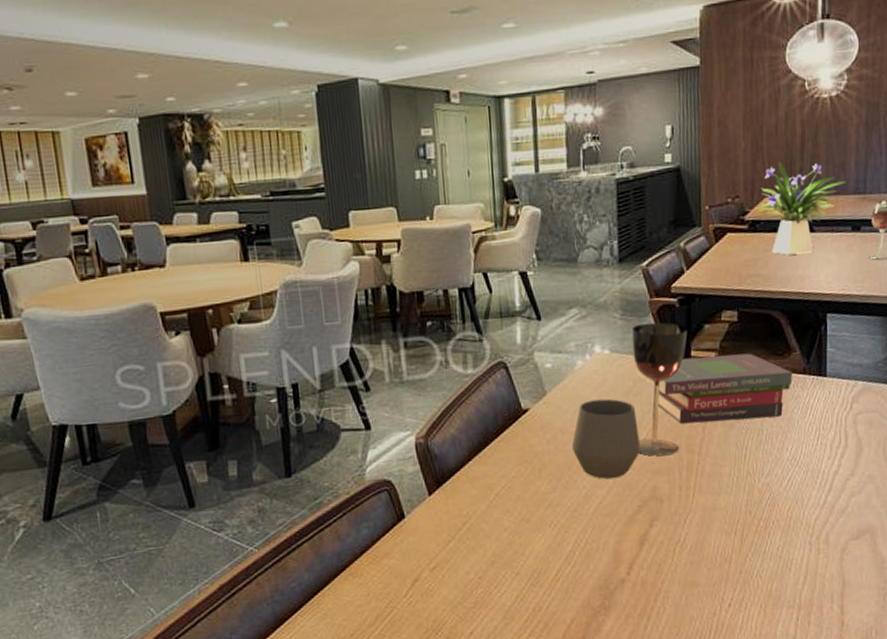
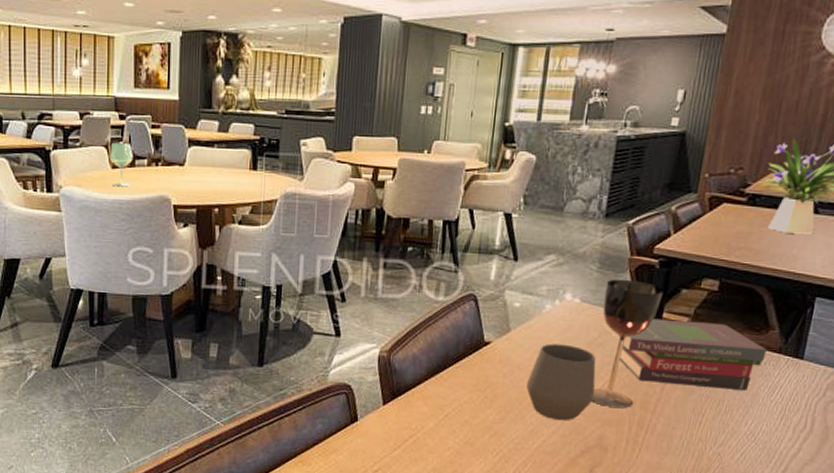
wine glass: none [74,250,107,301] -> present [109,143,133,187]

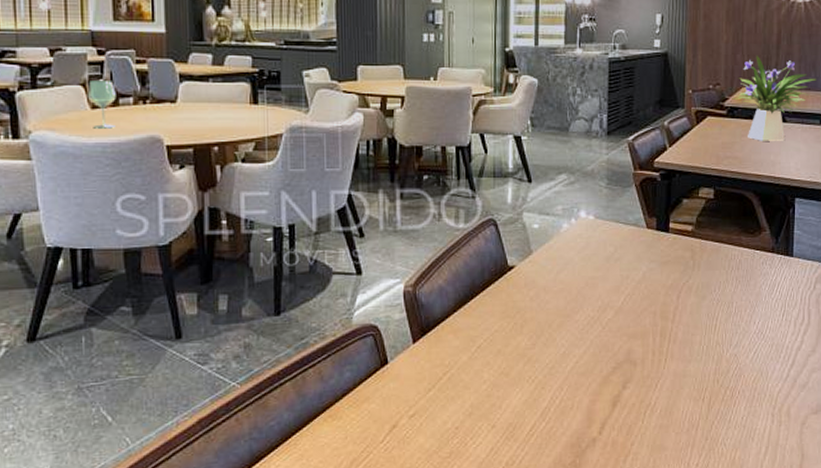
cup: present [526,343,596,421] -> none [554,262,618,340]
wineglass: present [591,279,664,408] -> none [615,193,667,321]
books: present [601,316,767,390] -> none [616,229,762,292]

